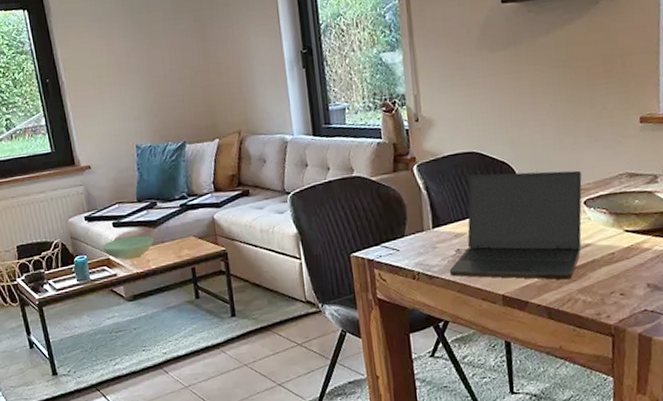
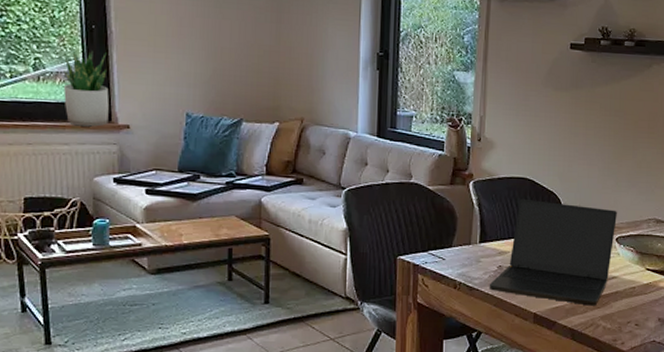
planter: none [28,102,73,174] -> present [62,51,109,127]
bowl: present [101,236,154,260] -> none [128,207,191,231]

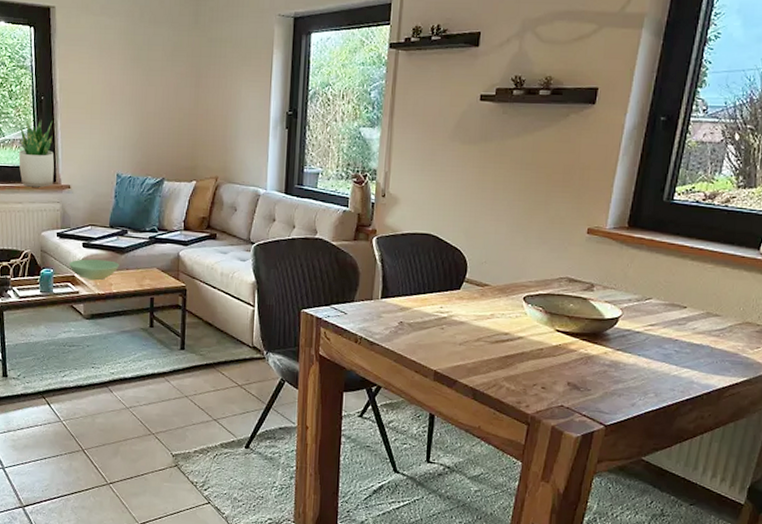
bowl: none [128,207,191,231] -> present [69,259,119,281]
laptop: present [489,198,617,306] -> none [389,254,526,366]

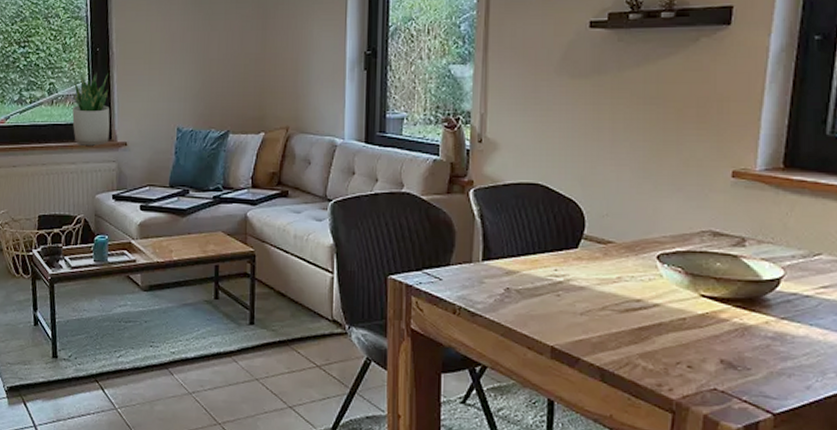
bowl: present [69,259,119,281] -> none [125,223,180,247]

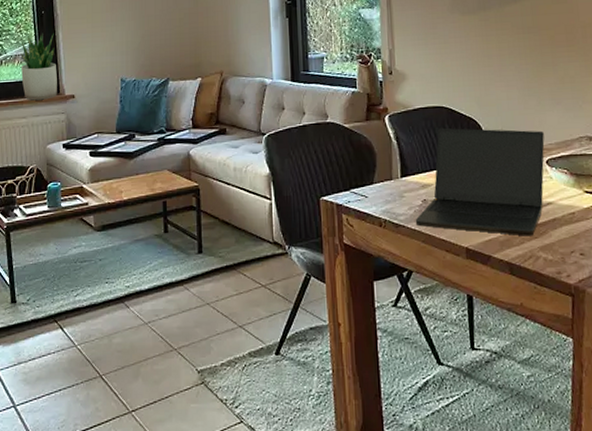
laptop: none [494,208,657,341] -> present [415,127,545,236]

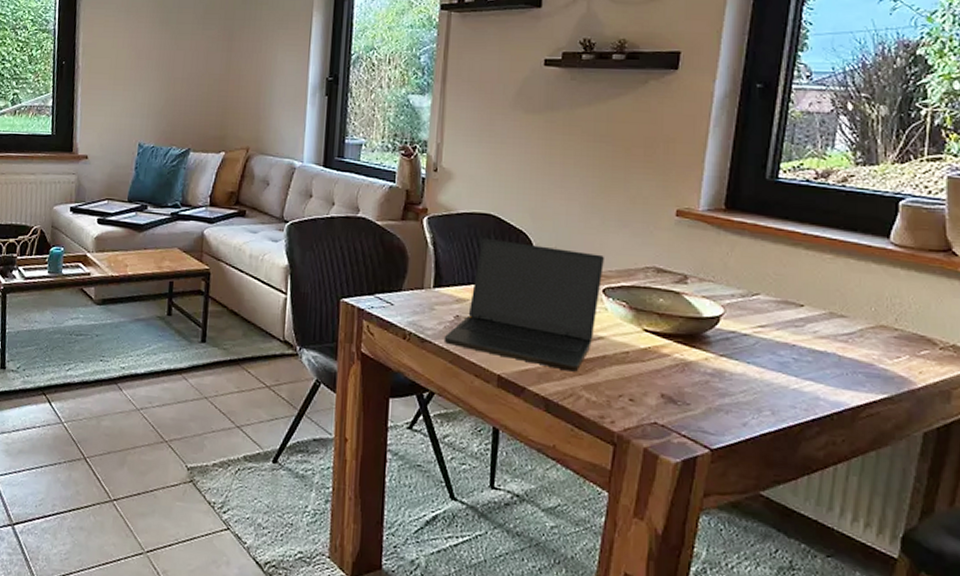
planter: present [19,33,57,101] -> none [34,86,73,158]

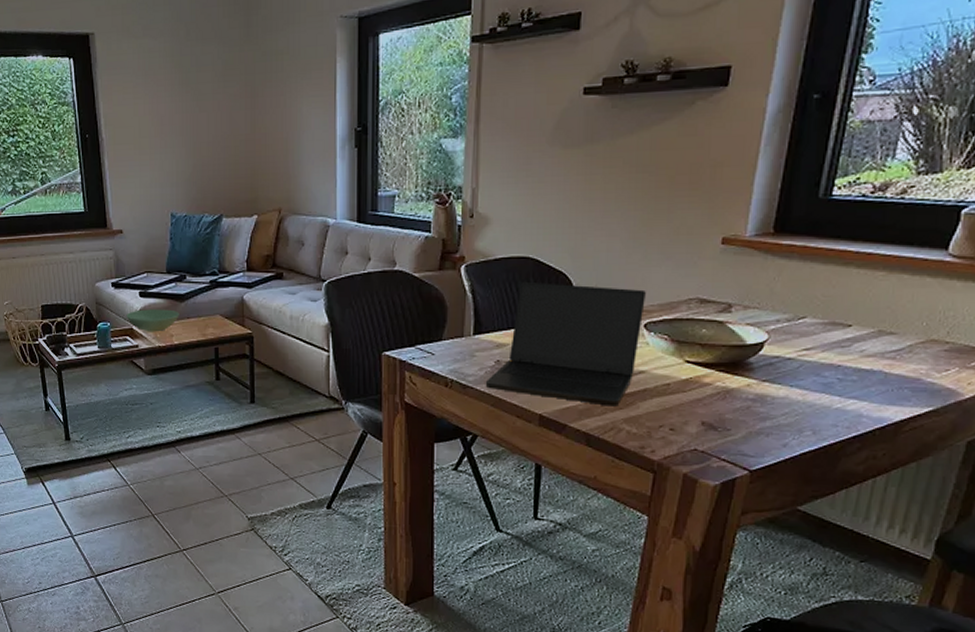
bowl: none [81,236,137,261] -> present [126,309,179,332]

